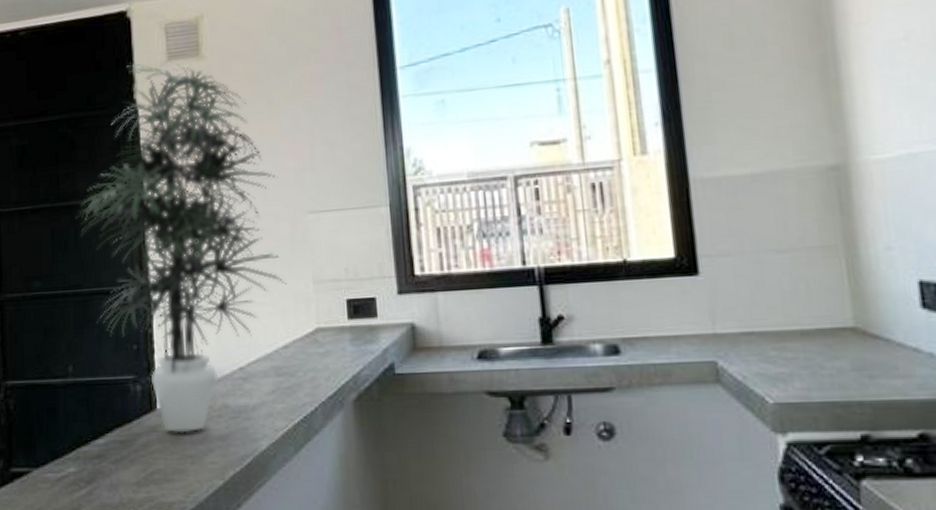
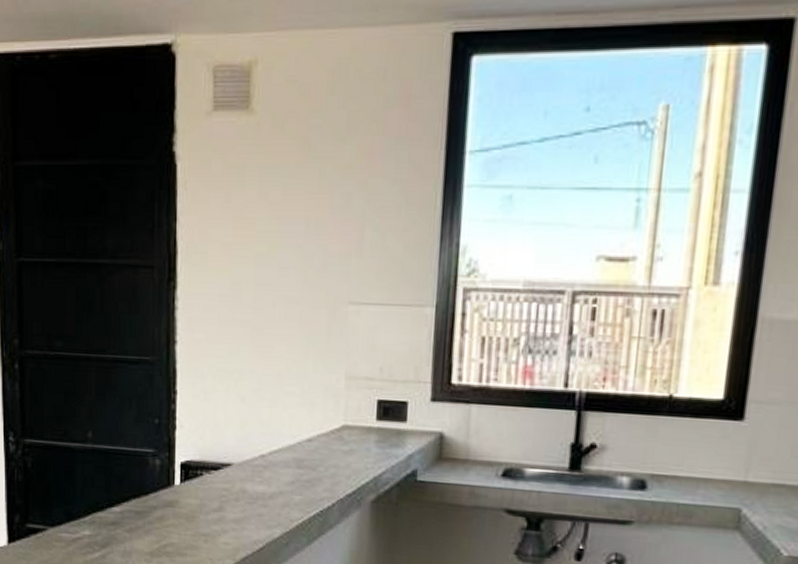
plant: present [75,61,288,432] -> none [102,110,319,512]

